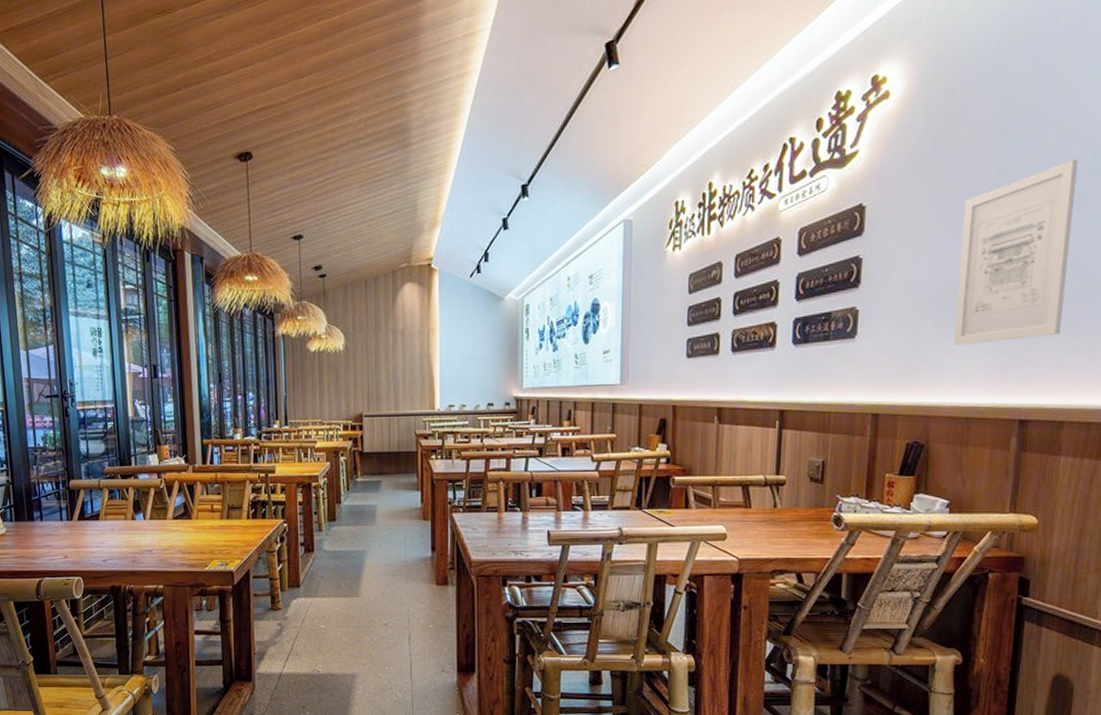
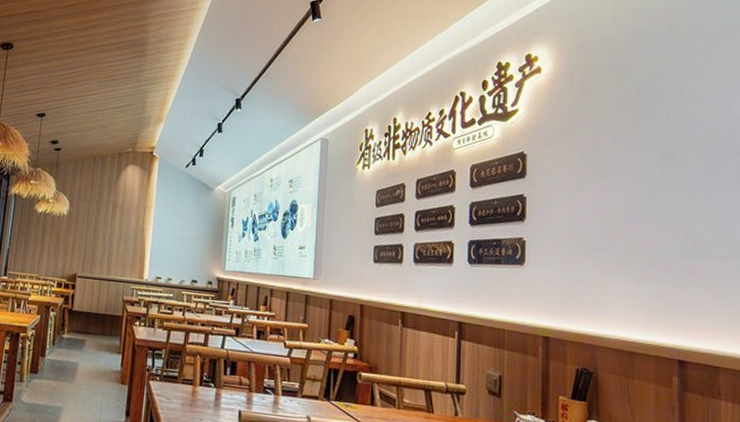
wall art: present [952,159,1078,346] -> none [610,140,705,286]

